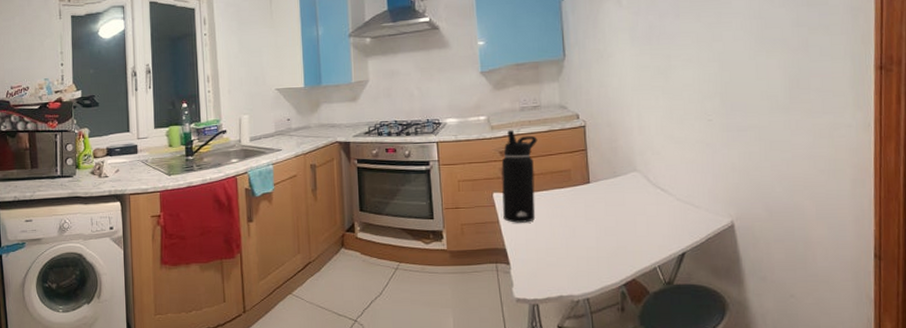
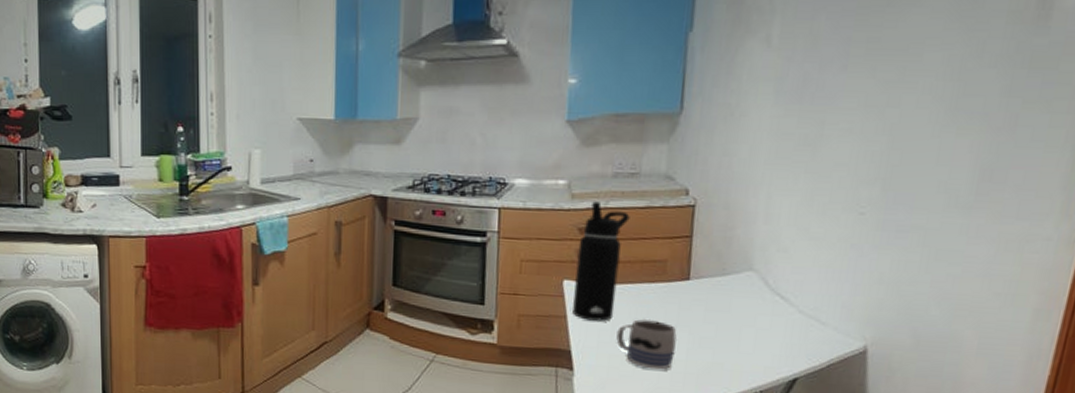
mug: none [540,217,587,257] -> present [616,318,677,370]

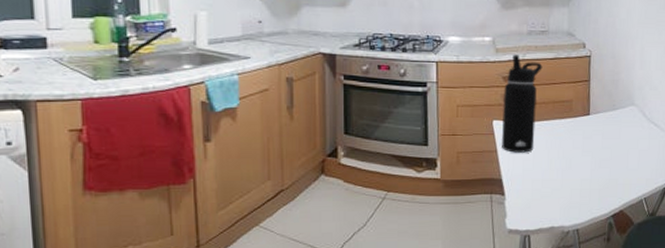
mug: present [616,318,677,370] -> none [537,148,583,189]

